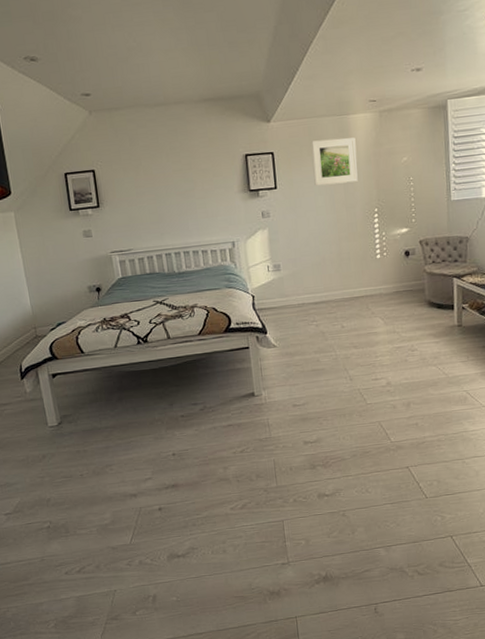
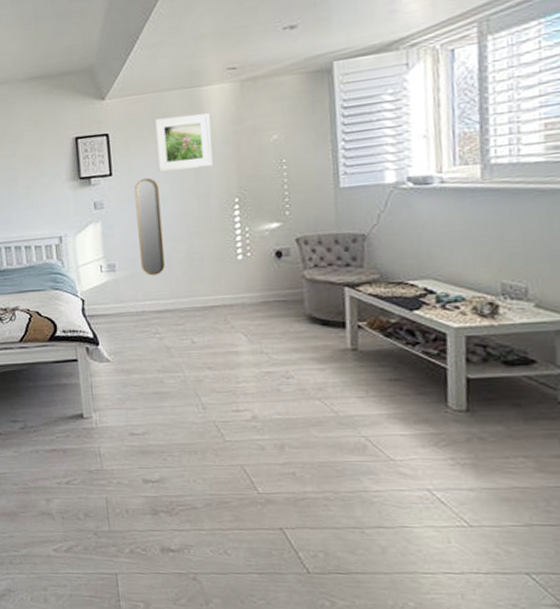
home mirror: none [295,191,321,274] -> present [134,178,165,276]

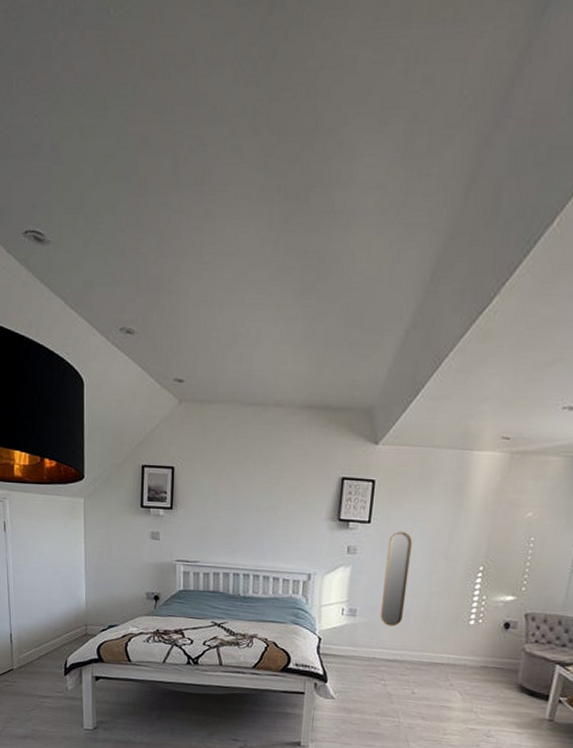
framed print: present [154,113,213,172] -> none [415,475,475,531]

